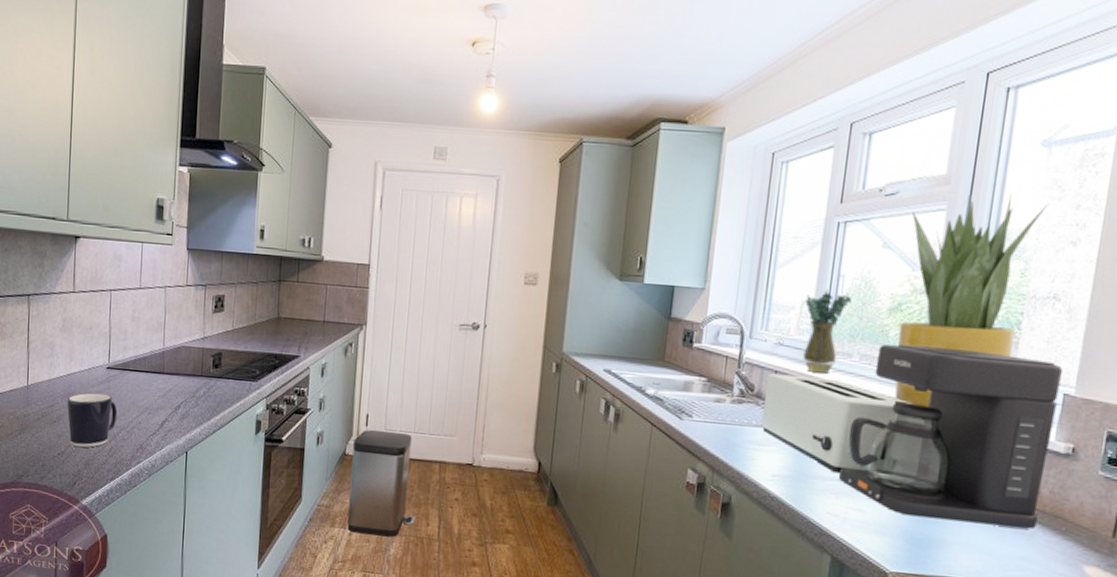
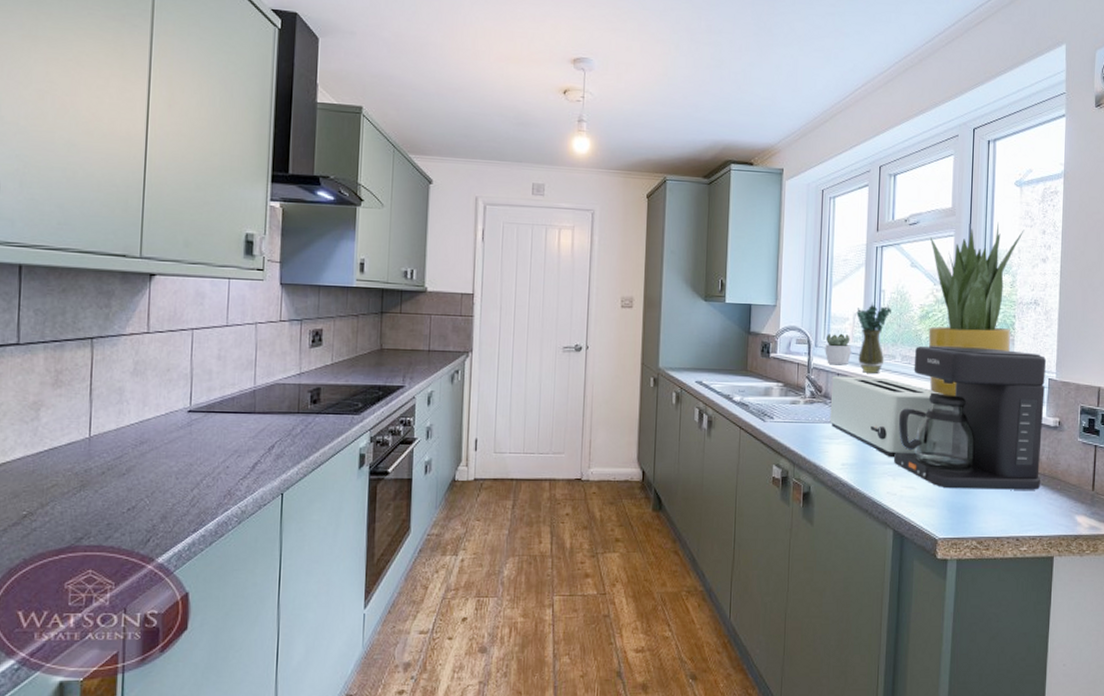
mug: present [67,392,118,448] -> none [139,439,201,500]
pedal bin: present [347,430,417,537] -> none [459,454,529,559]
succulent plant: none [761,324,795,362] -> present [825,333,851,366]

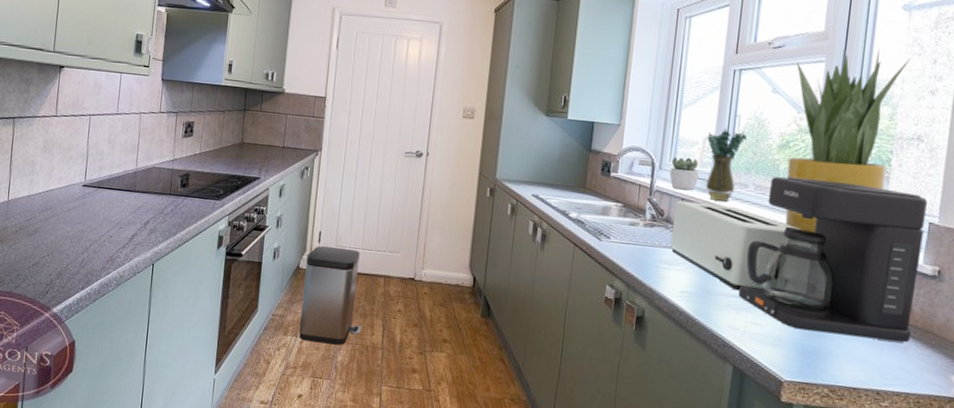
pedal bin: none [459,454,529,559] -> present [299,246,363,345]

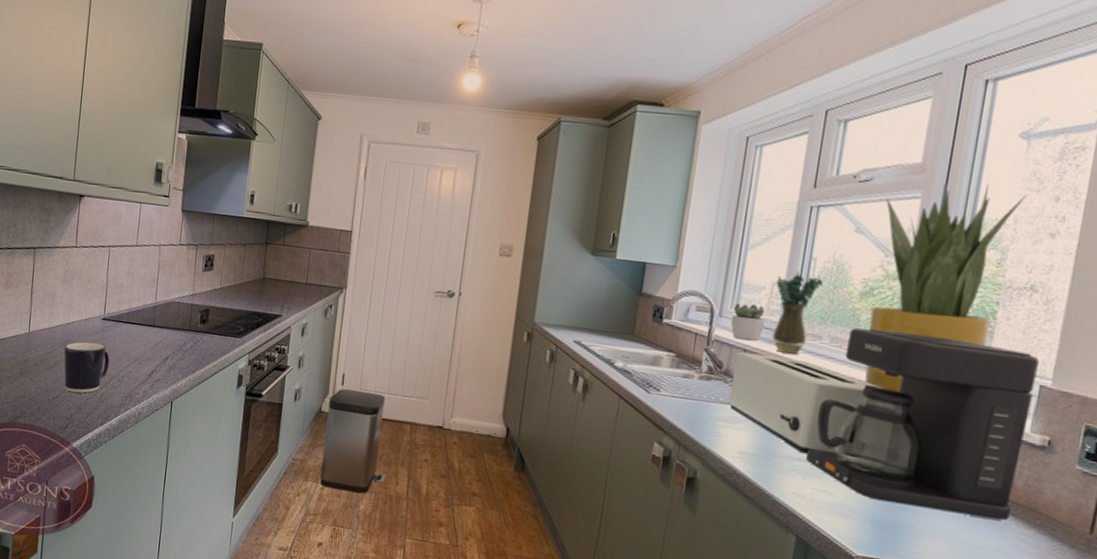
mug: none [43,208,91,259] -> present [63,341,110,393]

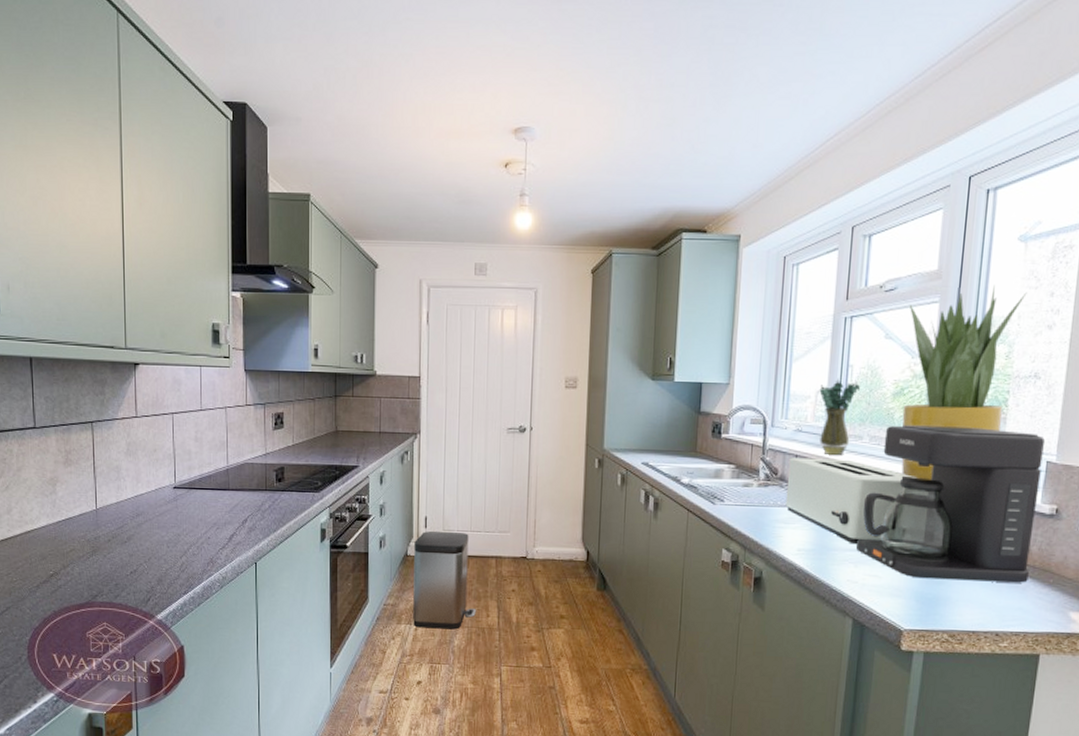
mug: present [63,341,110,393] -> none [136,512,187,565]
succulent plant: present [730,303,765,341] -> none [782,412,812,447]

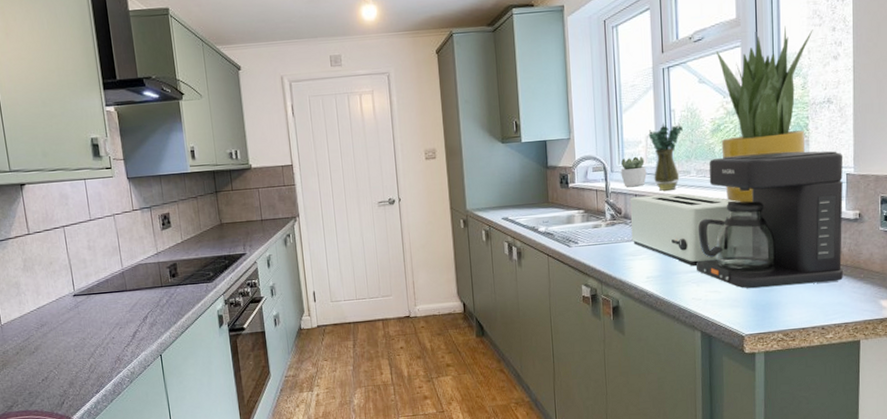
pedal bin: present [413,531,477,630] -> none [306,302,371,393]
succulent plant: none [782,412,812,447] -> present [621,156,647,187]

